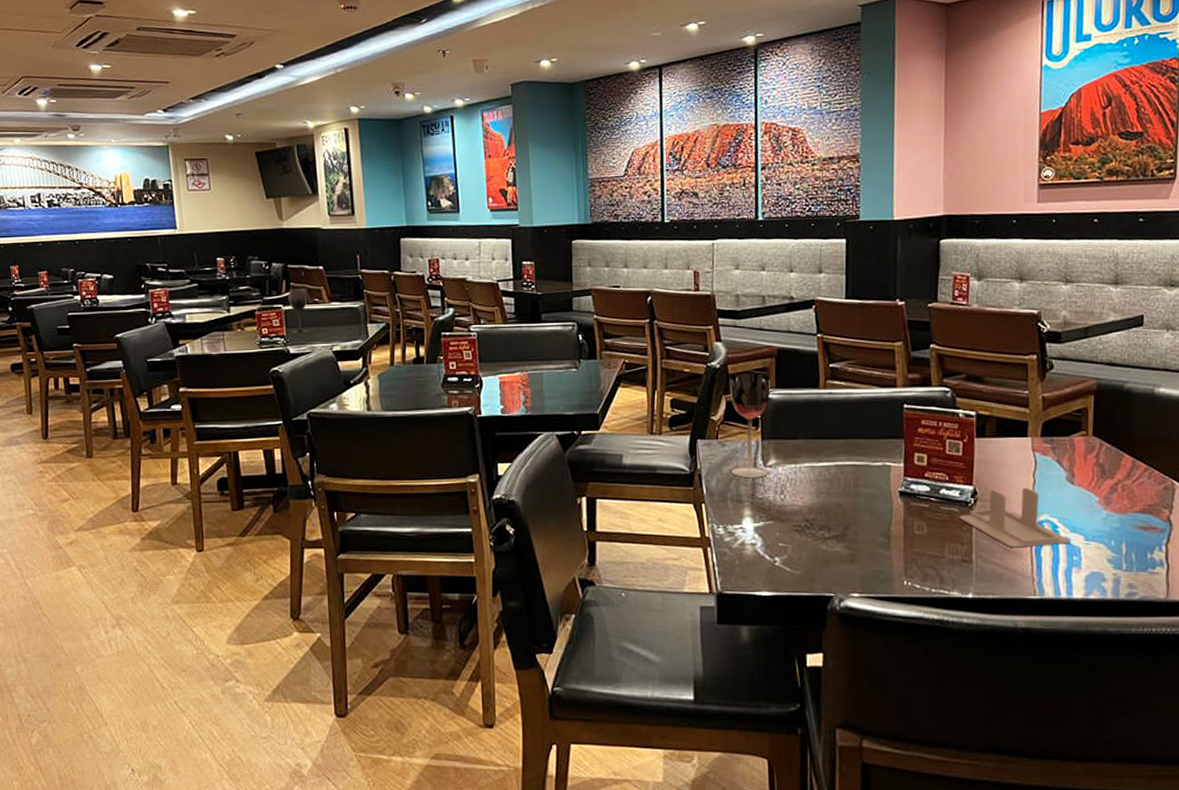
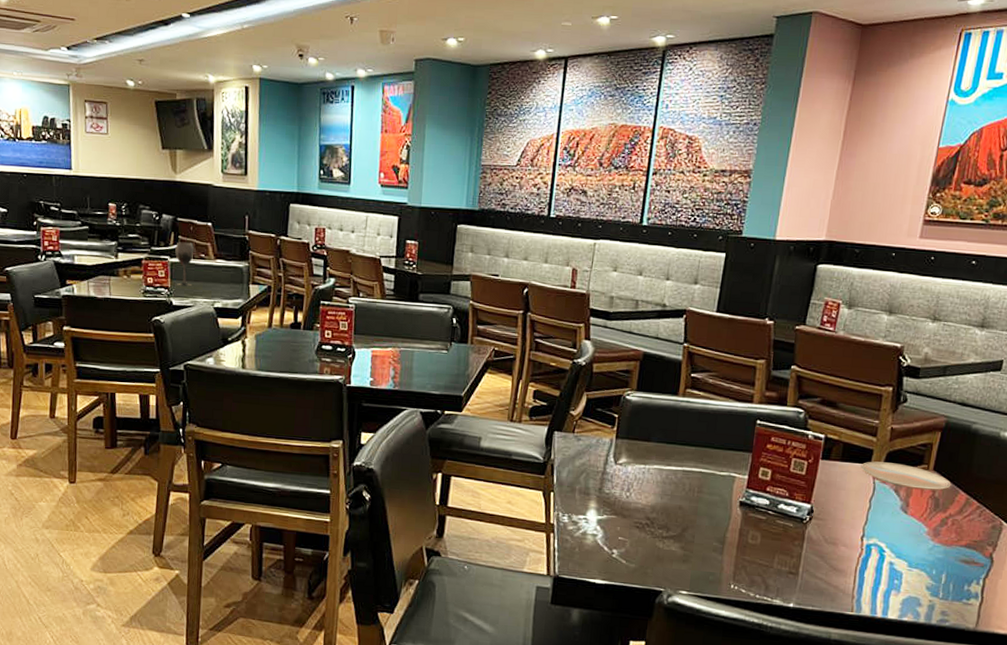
wineglass: present [729,373,771,478] -> none [582,373,633,474]
napkin holder: present [959,487,1071,548] -> none [793,510,895,568]
plate: none [1018,433,1114,458] -> present [860,461,951,491]

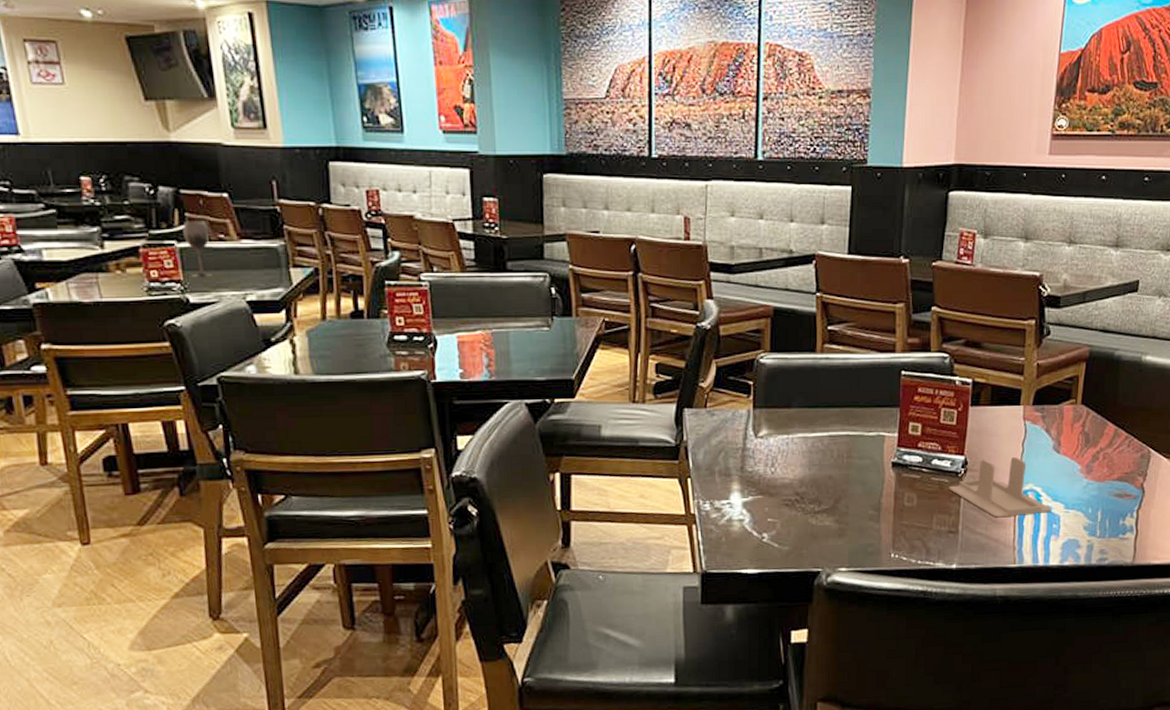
napkin holder: none [793,510,895,568] -> present [949,456,1052,518]
plate: present [860,461,951,491] -> none [1010,401,1100,427]

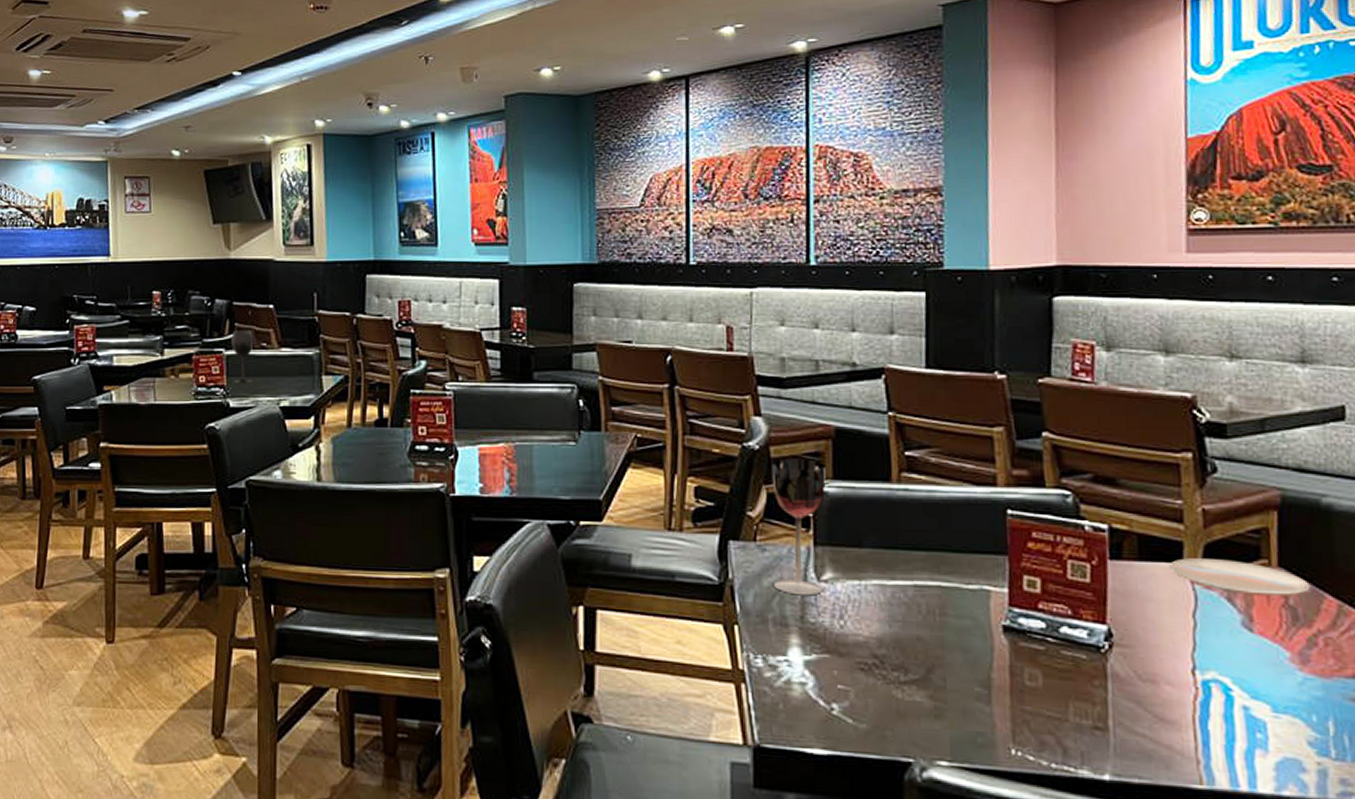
wineglass: none [719,335,766,450] -> present [771,458,827,596]
napkin holder: present [949,456,1052,518] -> none [1088,631,1252,716]
plate: none [1010,401,1100,427] -> present [1169,558,1310,597]

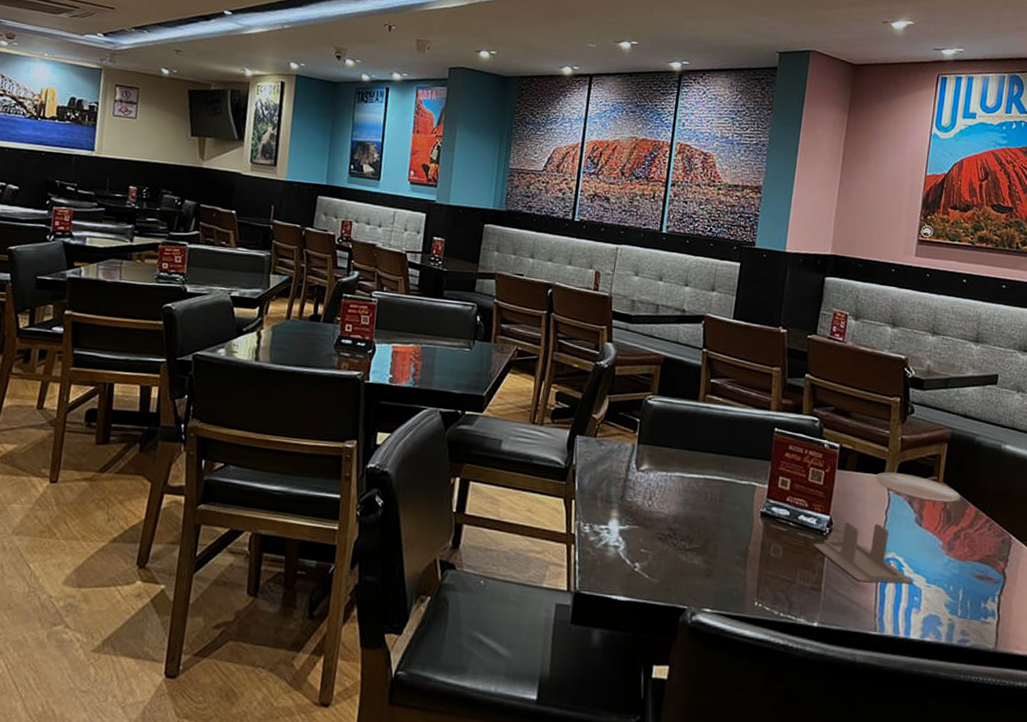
wine glass: present [231,330,254,383] -> none [193,228,215,274]
wineglass: present [771,458,827,596] -> none [604,376,655,481]
napkin holder: none [1088,631,1252,716] -> present [814,522,914,584]

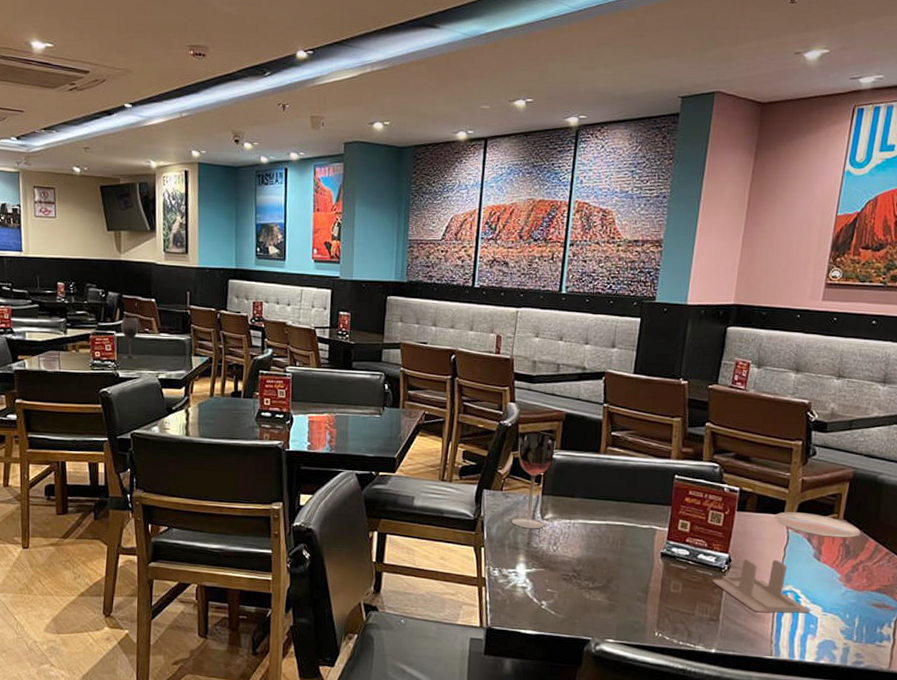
wine glass: none [193,228,215,274] -> present [121,317,139,359]
wineglass: none [604,376,655,481] -> present [511,433,557,529]

